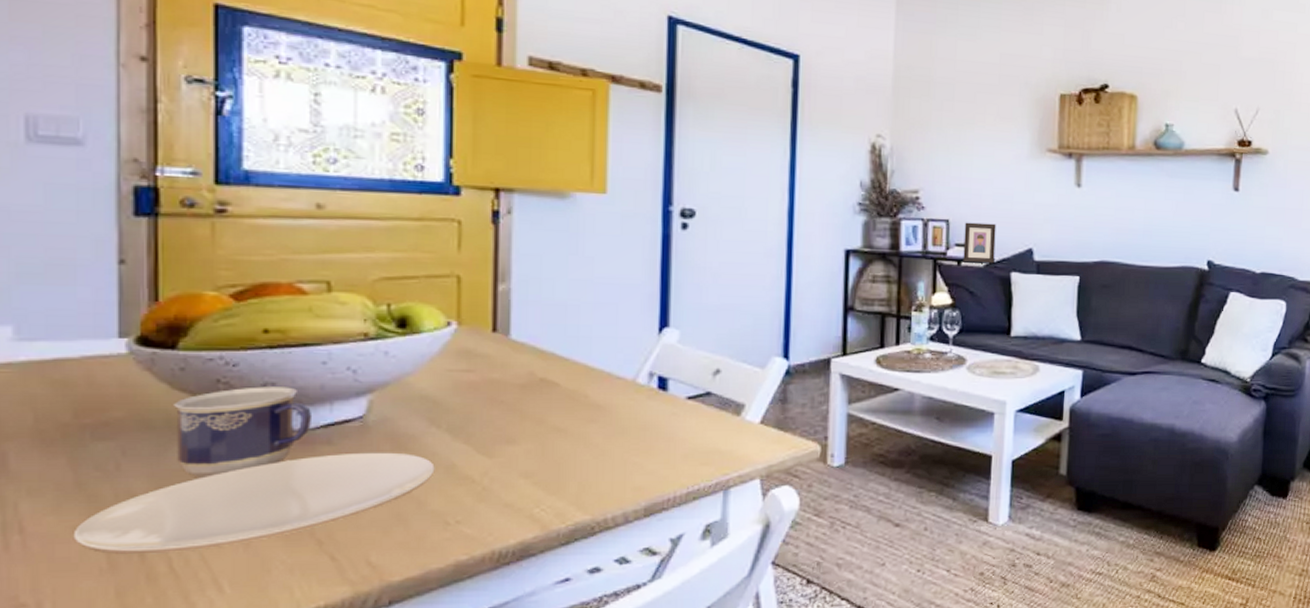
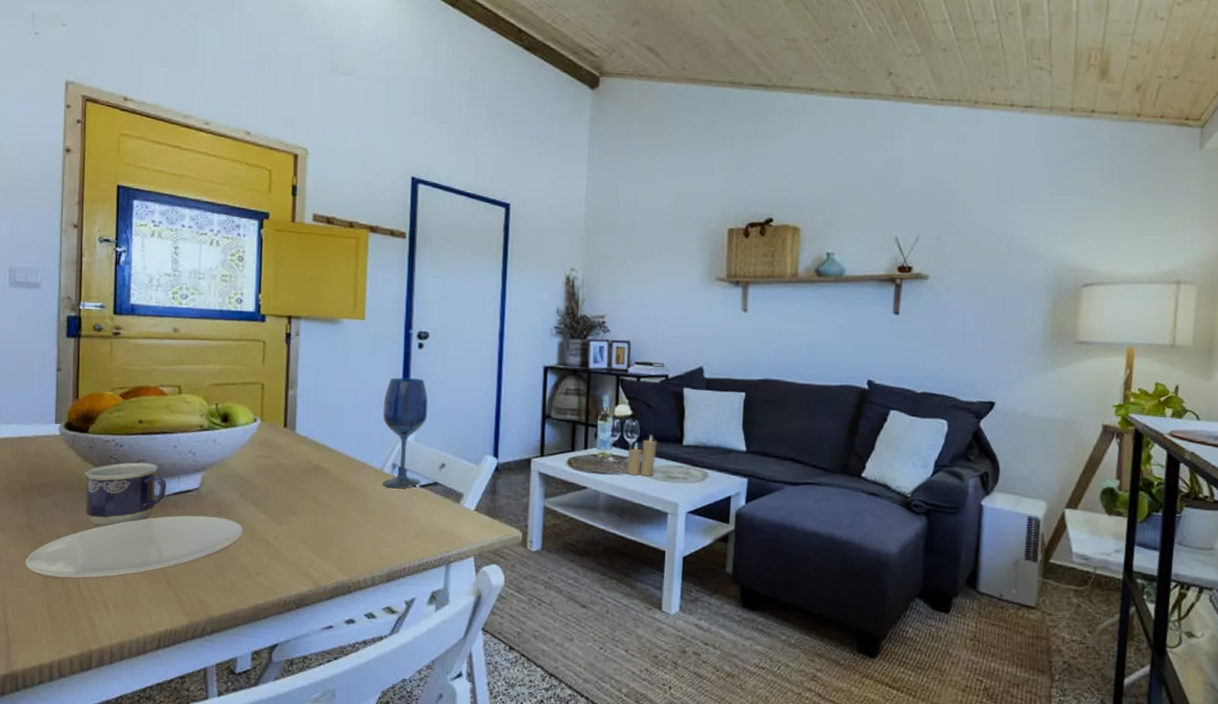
wineglass: none [634,265,696,403] -> present [382,377,428,489]
candle: none [945,326,982,374] -> present [626,435,657,477]
picture frame: present [963,222,996,264] -> none [642,343,671,380]

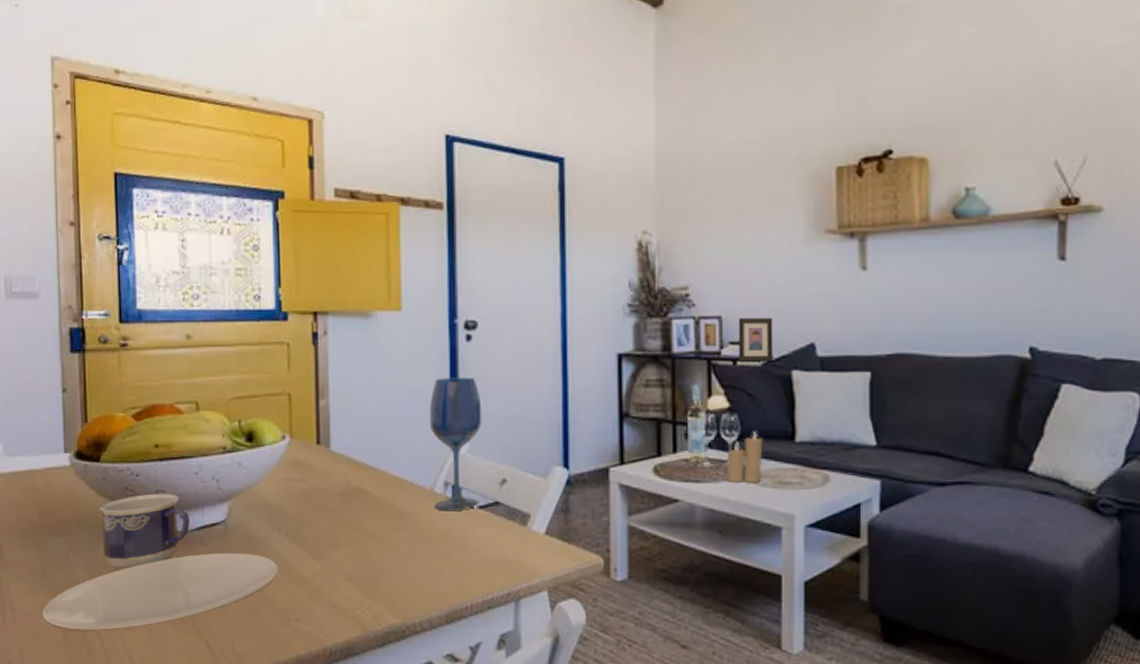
picture frame: none [642,343,671,380] -> present [738,317,773,362]

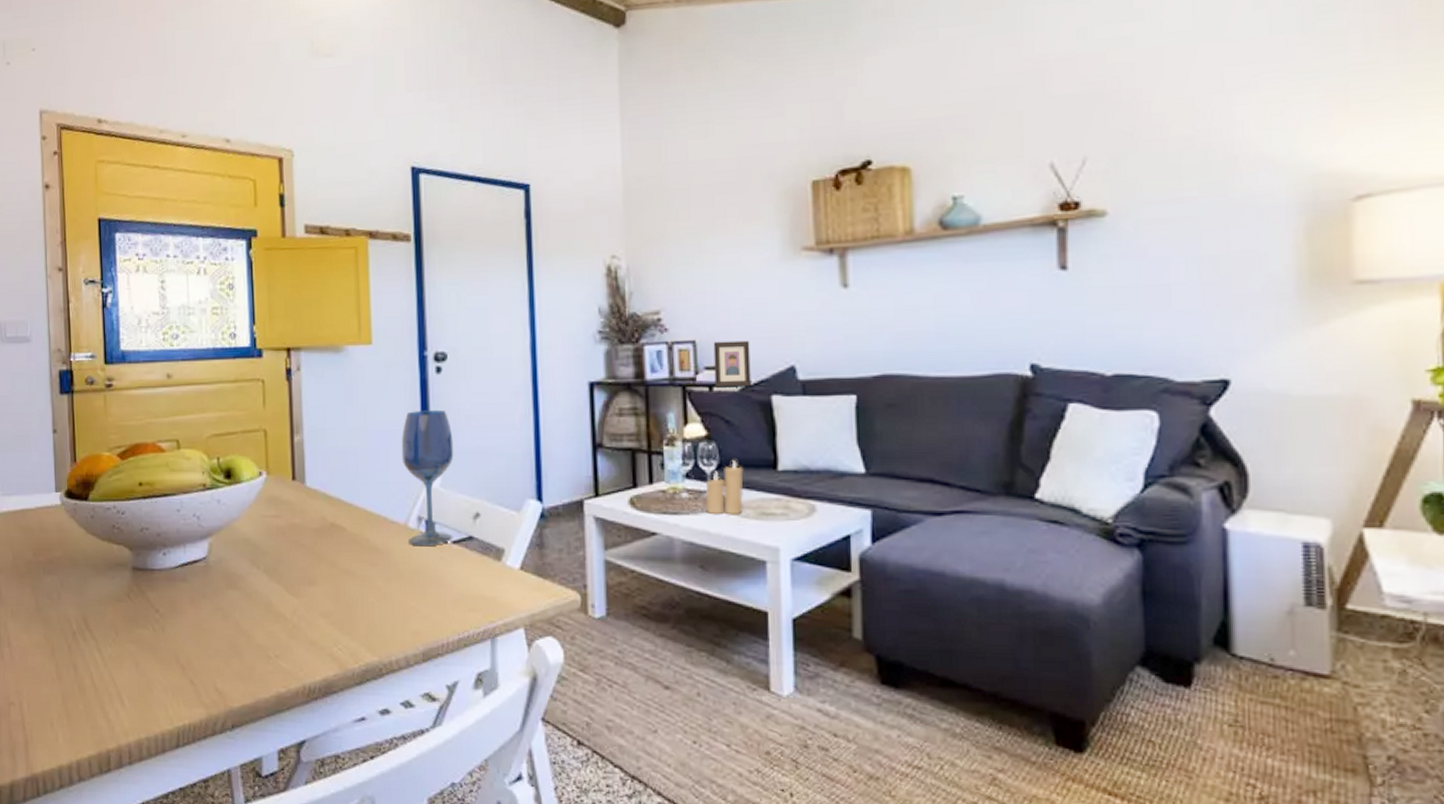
plate: present [42,552,279,633] -> none [36,589,258,669]
cup: present [100,493,190,571] -> none [88,531,173,608]

